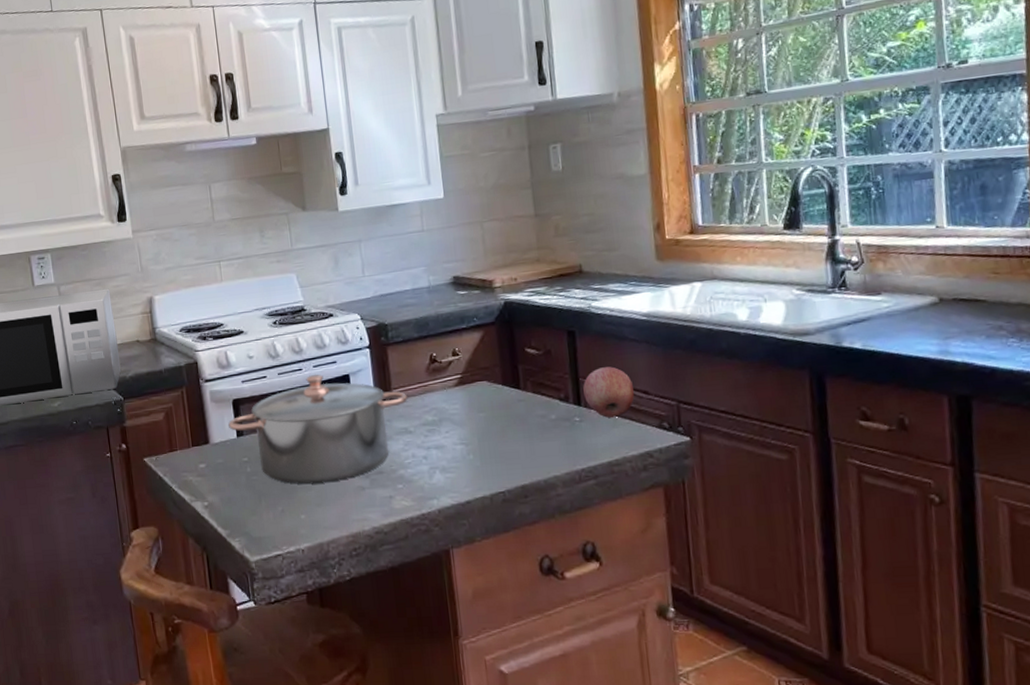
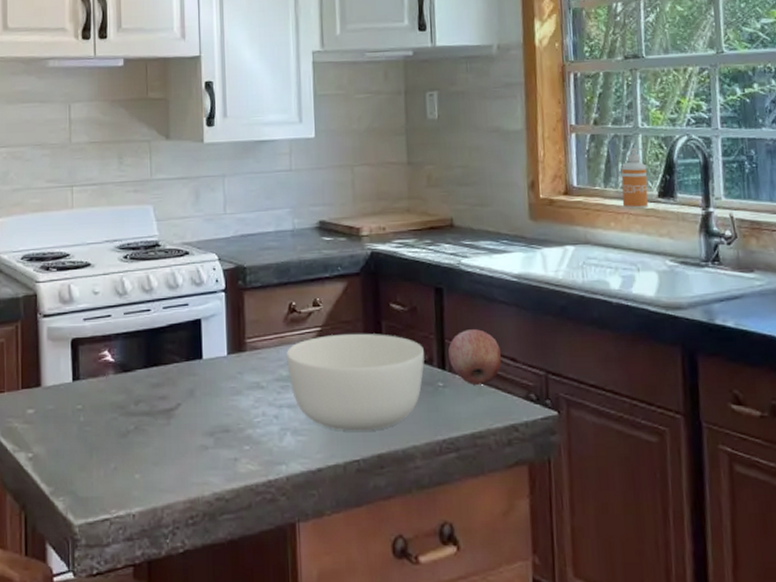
cooking pot: present [228,374,408,484] -> none [64,317,262,440]
bowl: none [430,377,561,467] -> present [285,333,425,431]
soap dispenser: none [746,182,774,243] -> present [621,147,649,209]

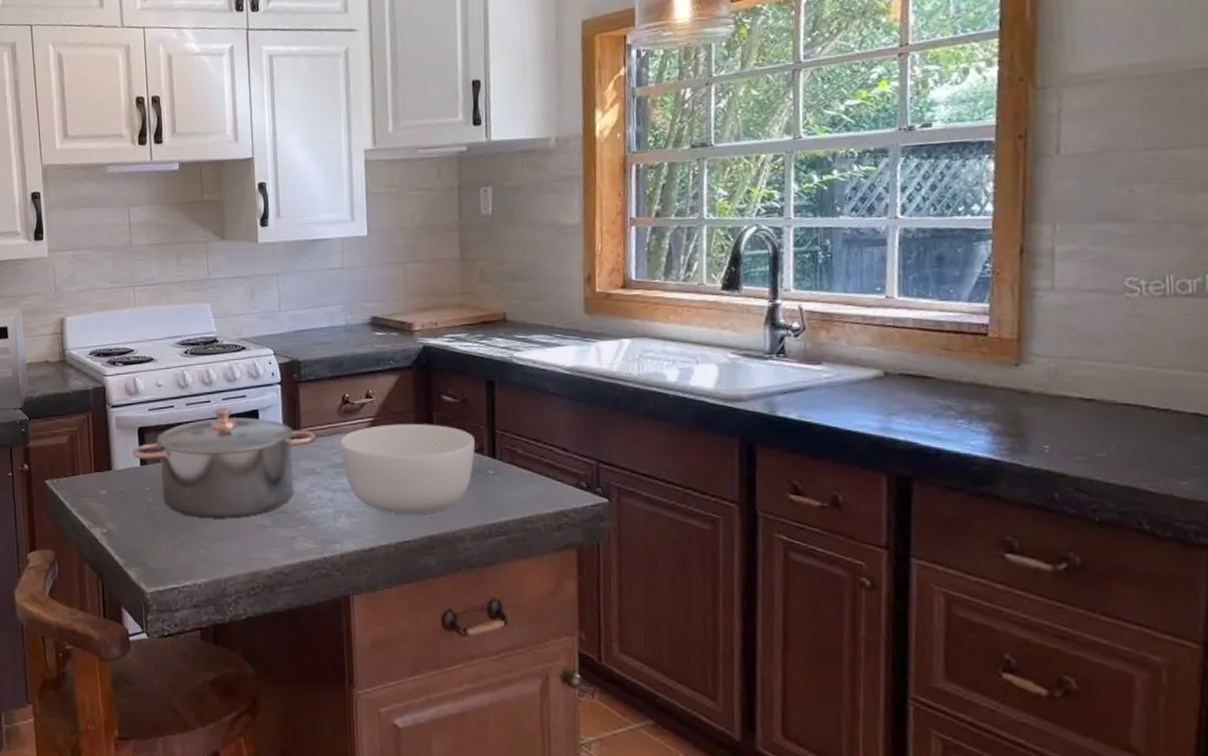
cooking pot: none [64,317,262,440] -> present [132,408,317,519]
fruit: present [448,329,502,386] -> none [499,420,553,474]
soap dispenser: present [621,147,649,209] -> none [683,239,712,302]

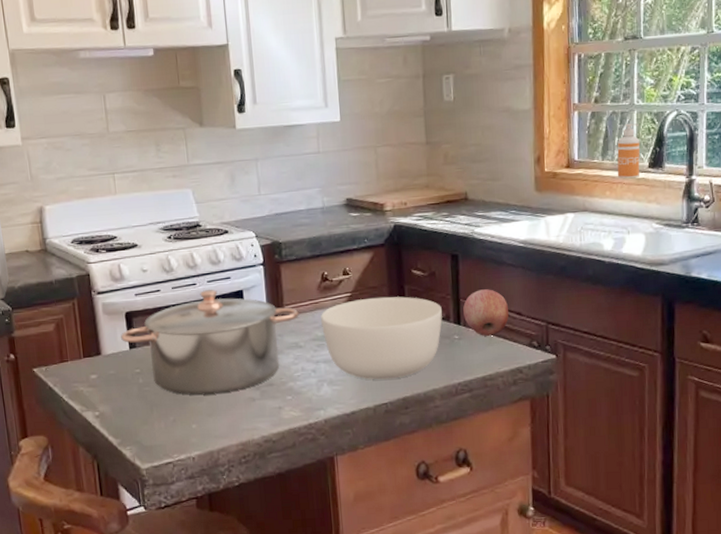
fruit: none [499,420,553,474] -> present [463,289,509,337]
soap dispenser: none [683,239,712,302] -> present [617,123,640,179]

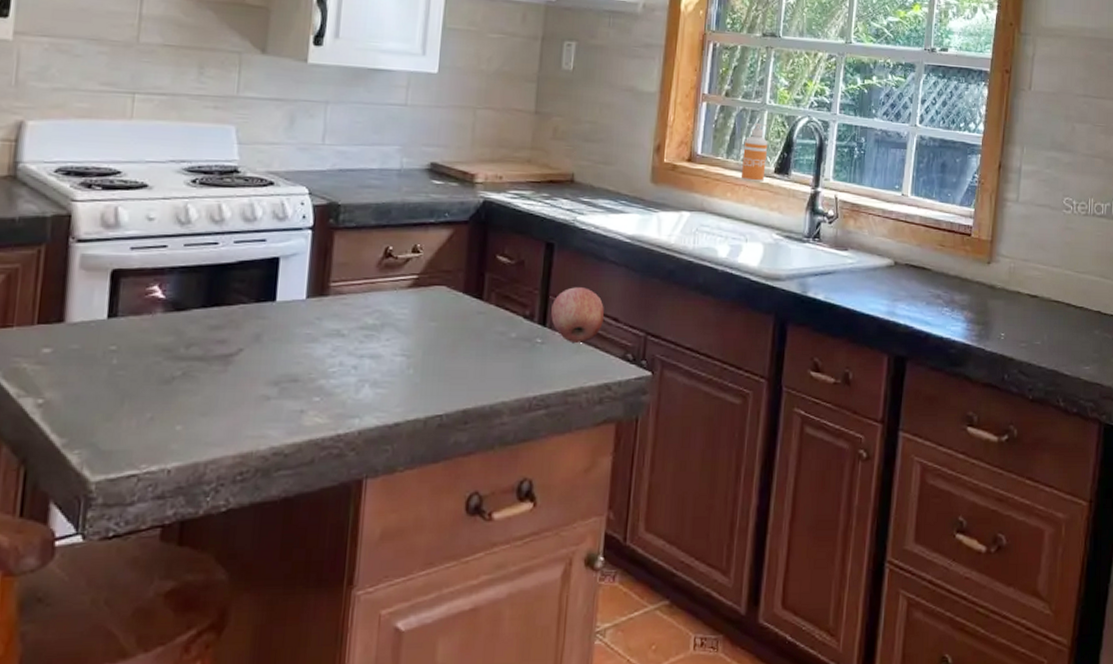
cooking pot: present [121,289,299,395] -> none [98,252,349,388]
bowl: present [320,296,442,380] -> none [373,283,526,385]

